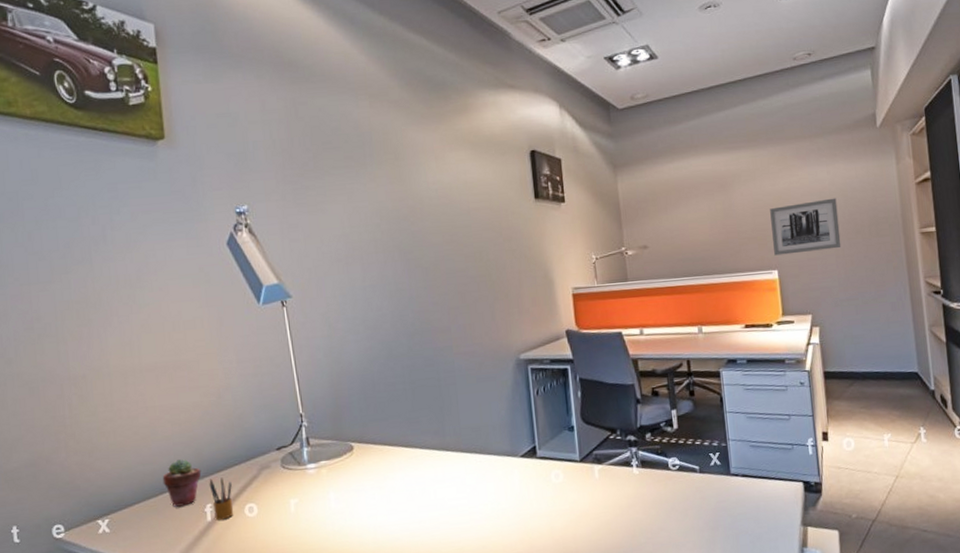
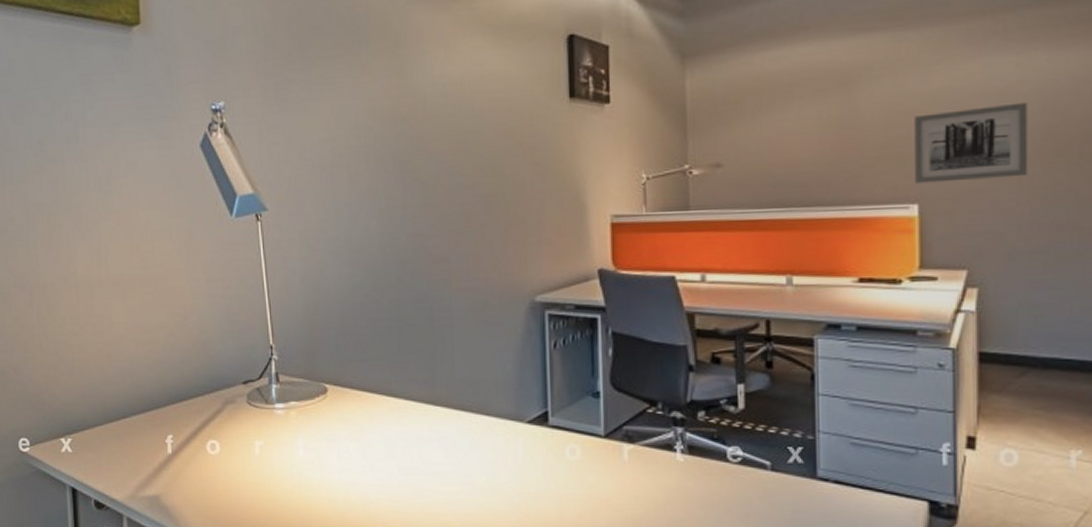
potted succulent: present [162,459,201,507] -> none [124,383,164,434]
pencil box: present [209,477,234,521] -> none [171,407,195,454]

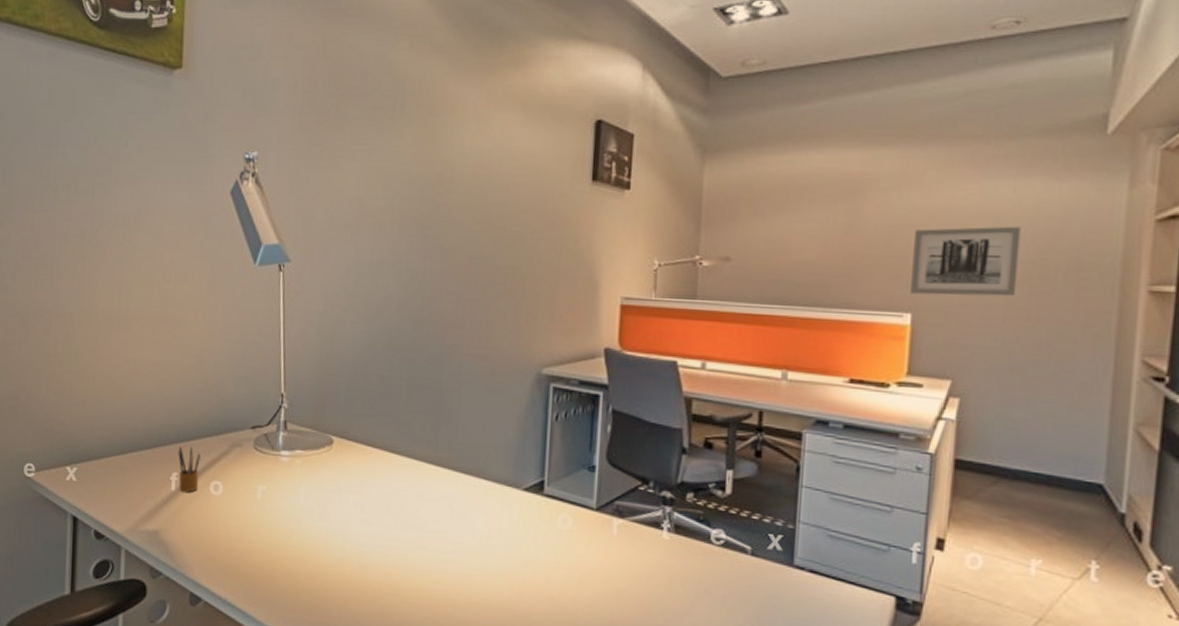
pencil box: none [171,407,195,454] -> present [178,446,200,493]

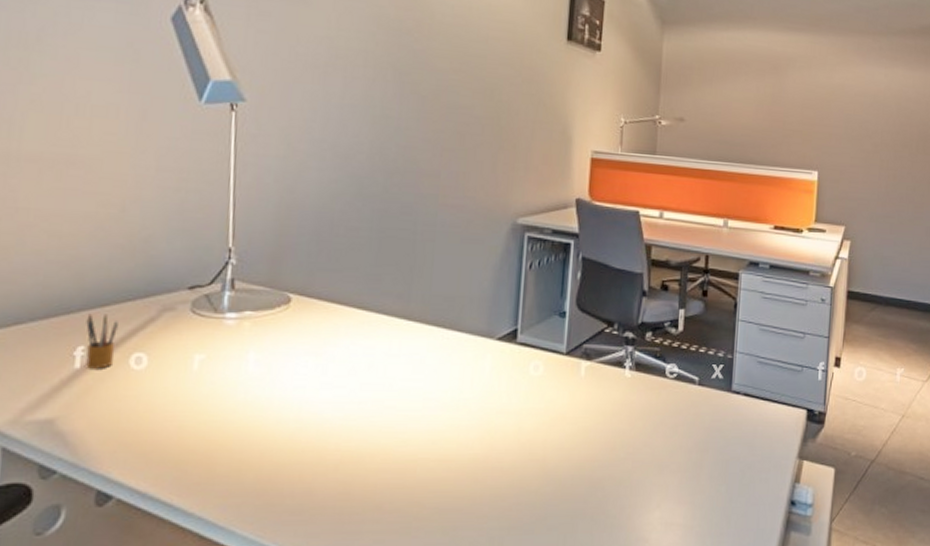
wall art: present [911,226,1021,297] -> none [817,102,890,159]

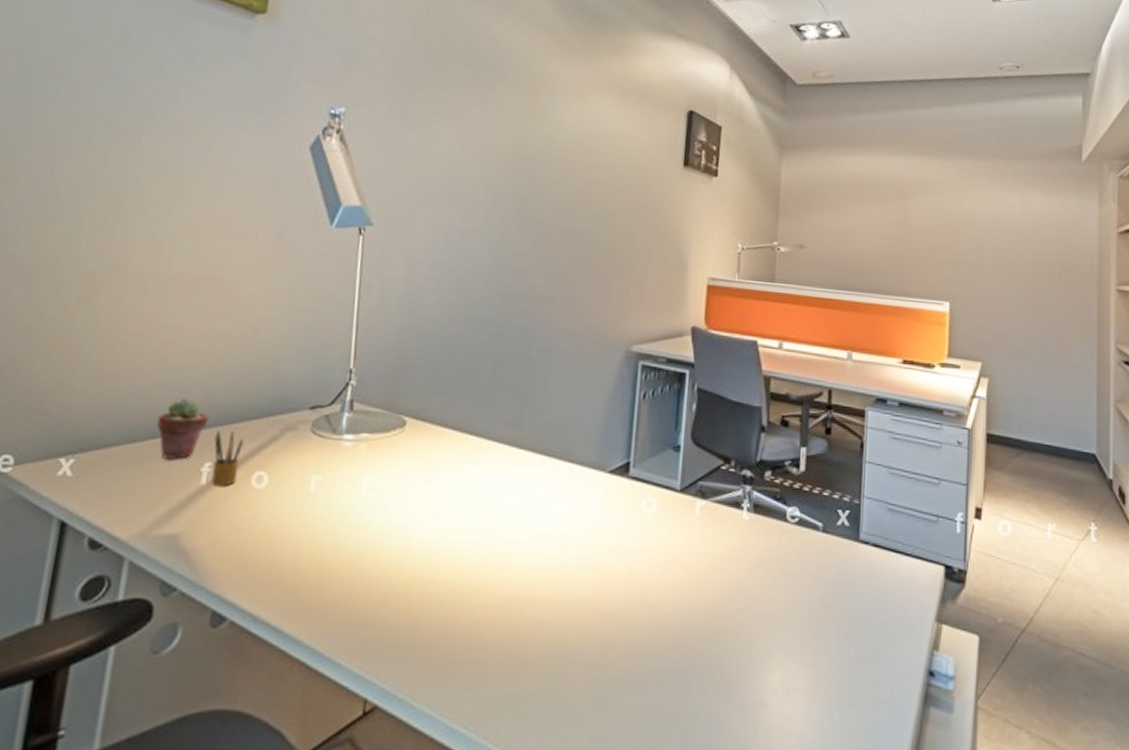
potted succulent: none [20,283,79,344] -> present [156,399,210,460]

